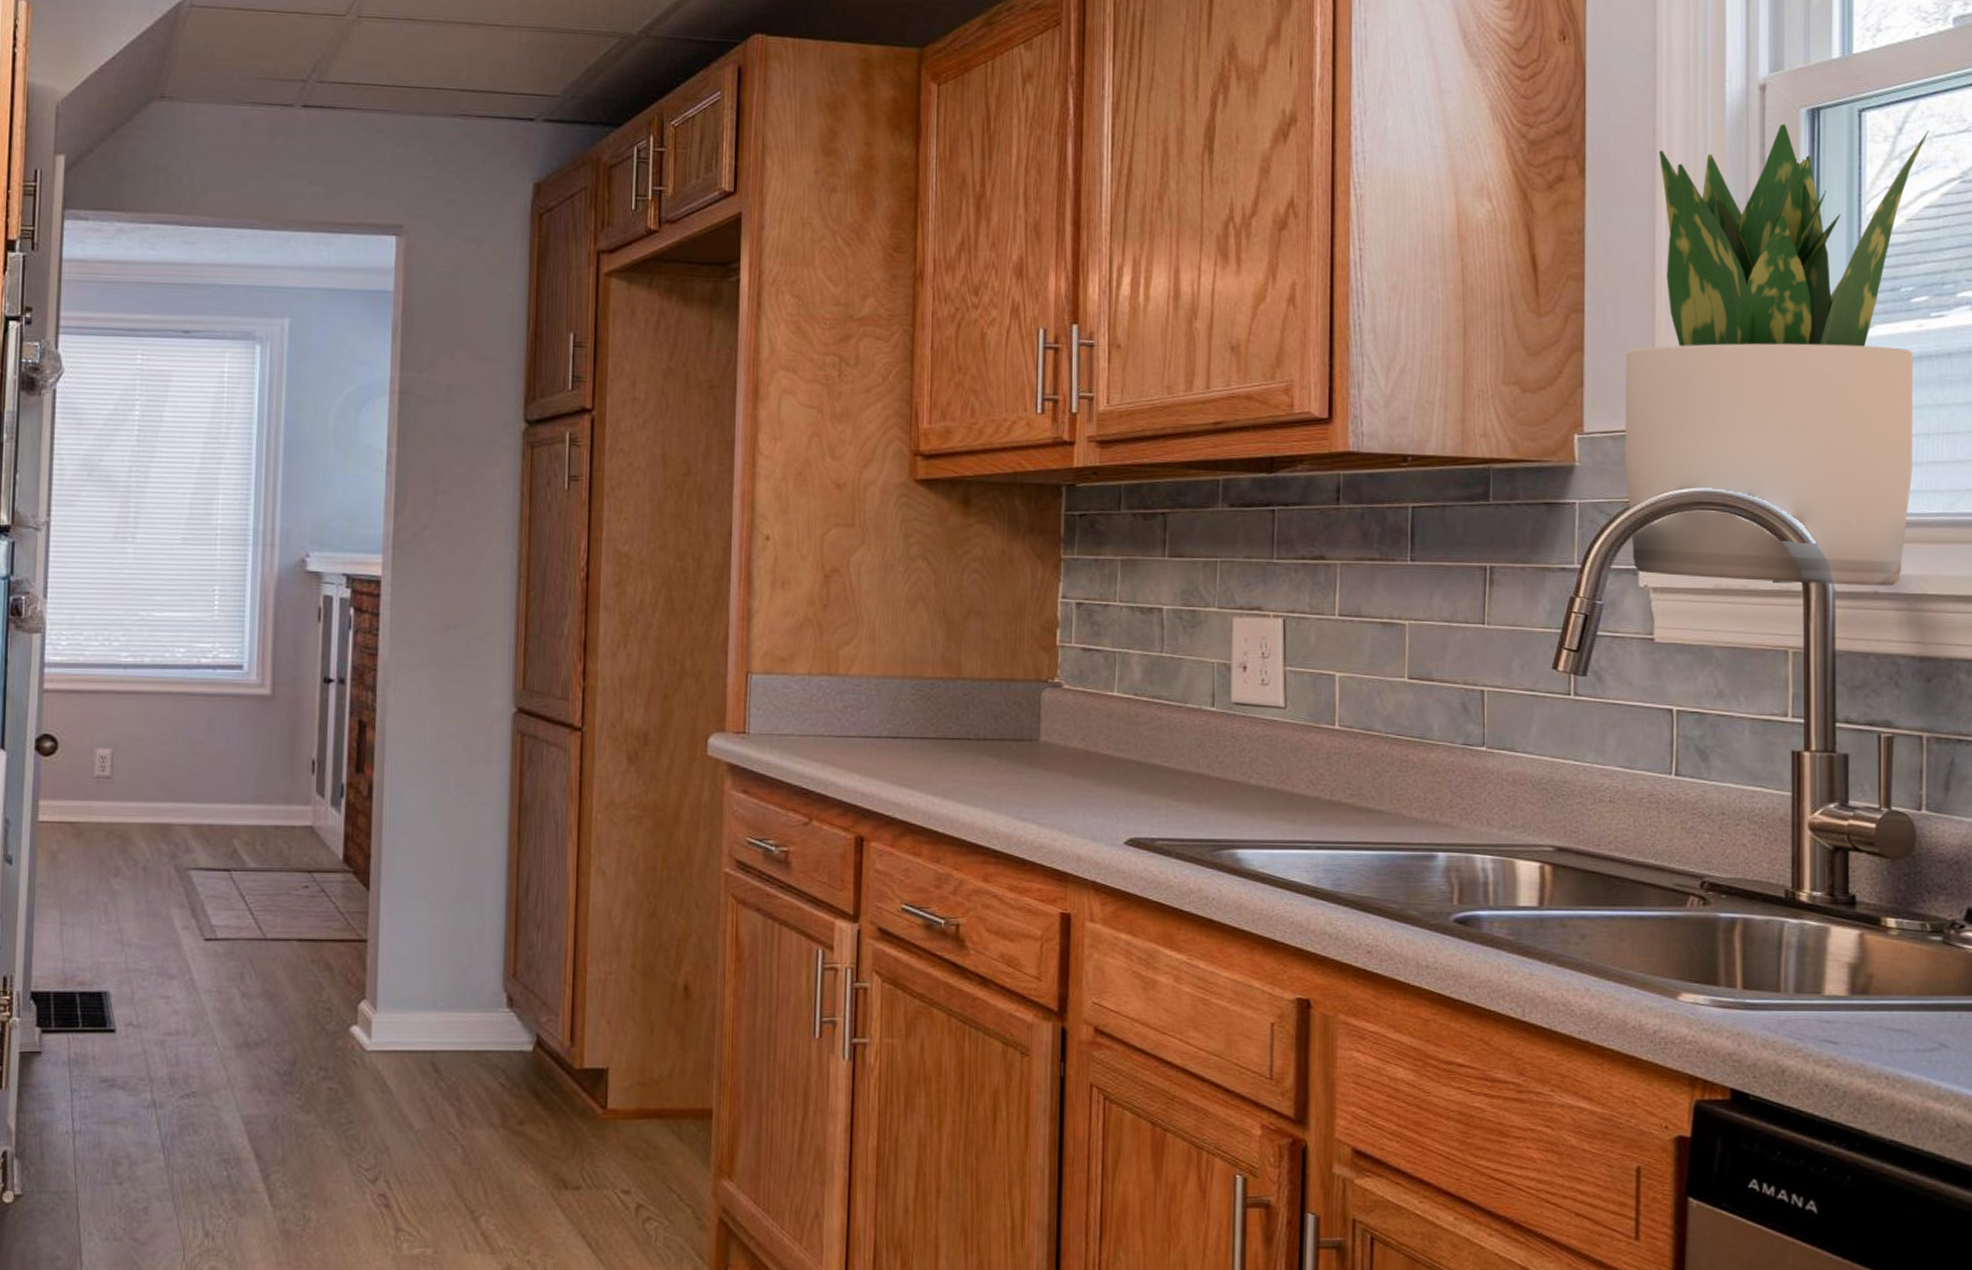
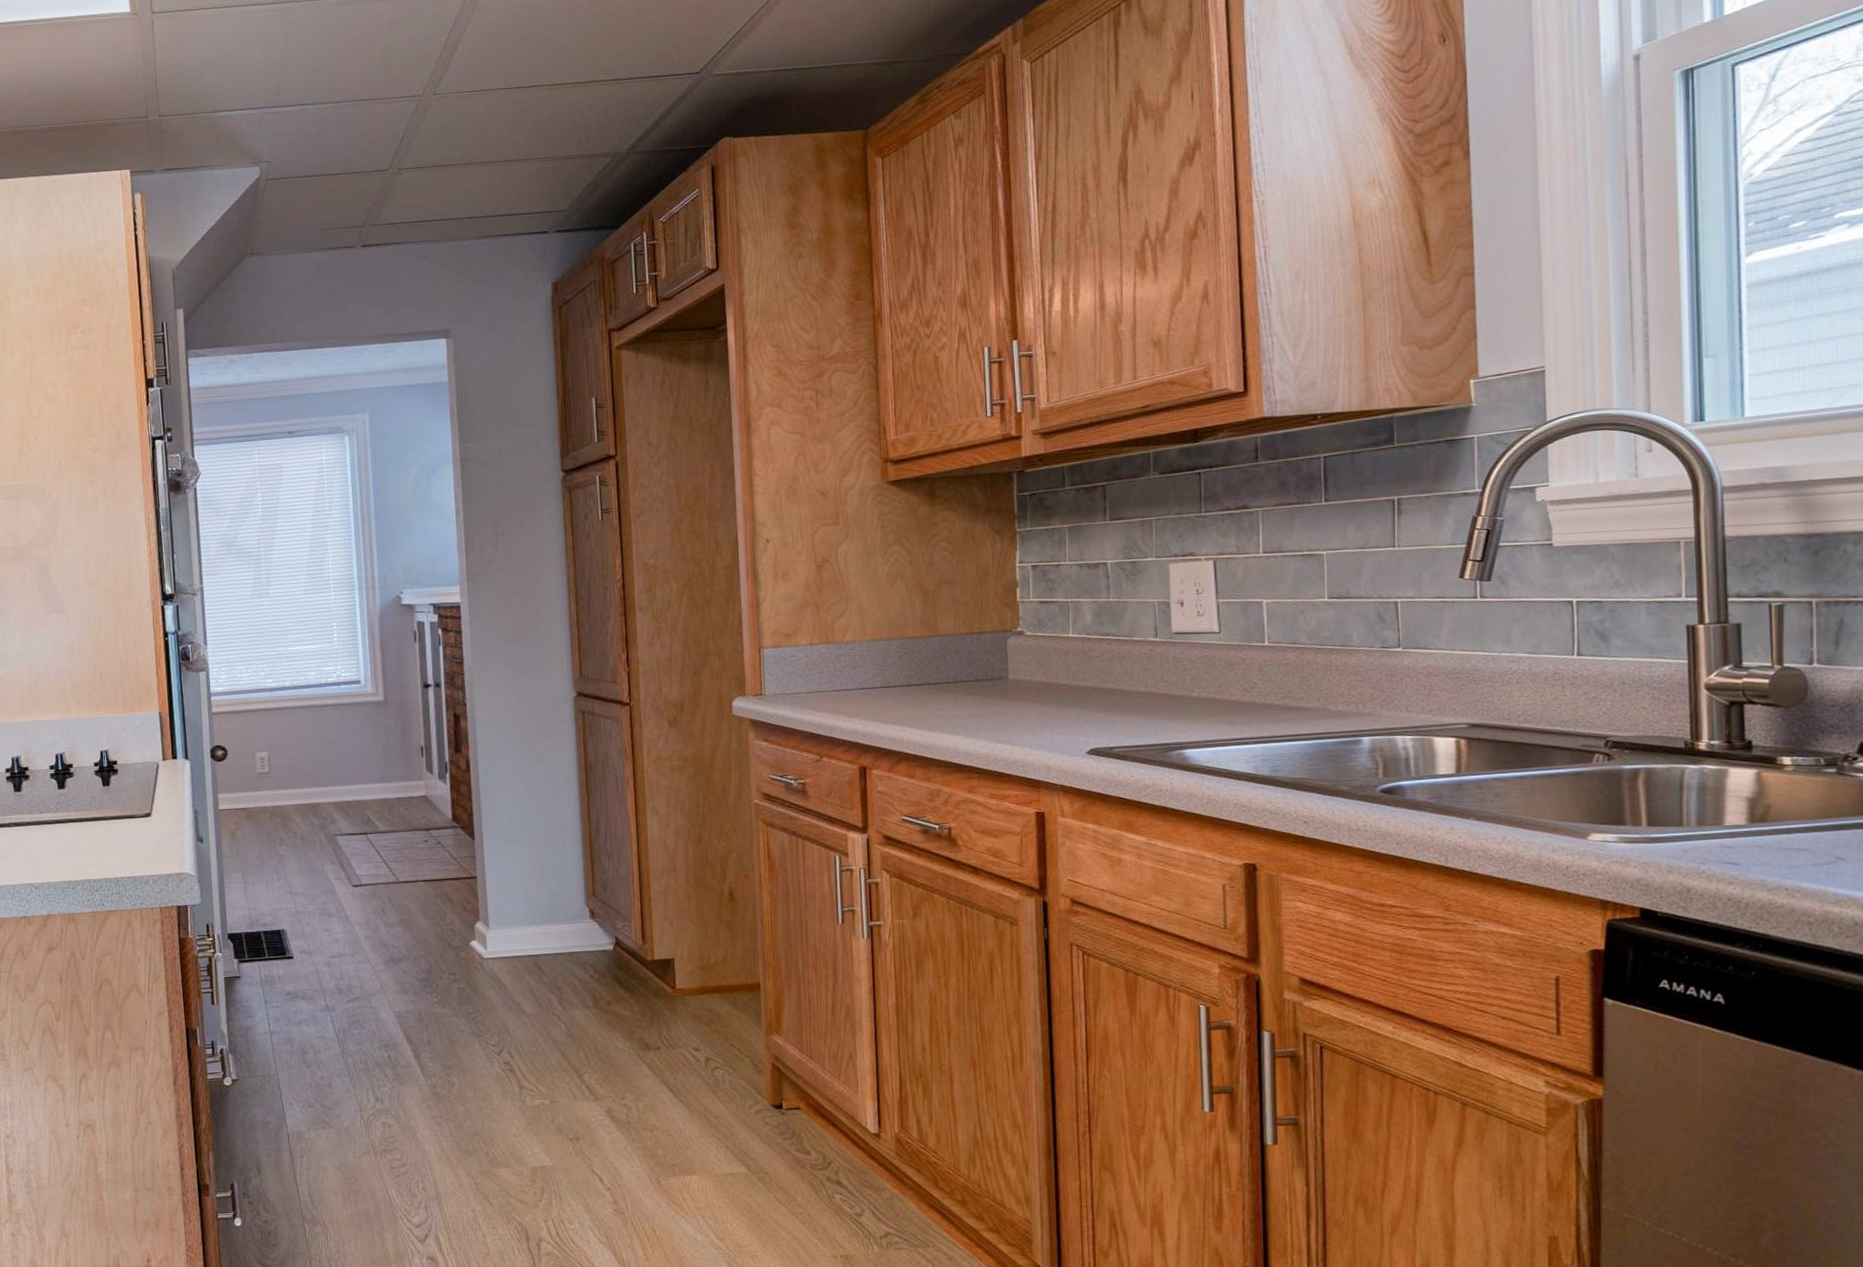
planter: present [1625,123,1929,586] -> none [1515,73,1802,490]

